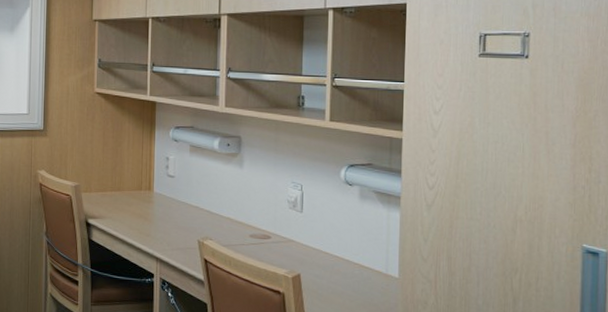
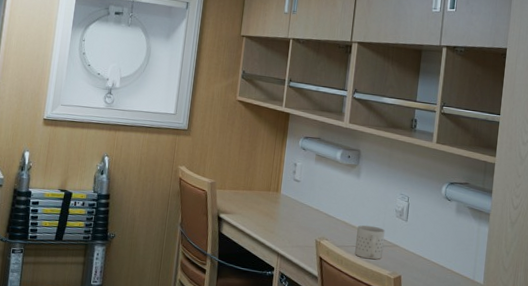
mug: none [244,220,278,258] -> present [355,225,386,260]

